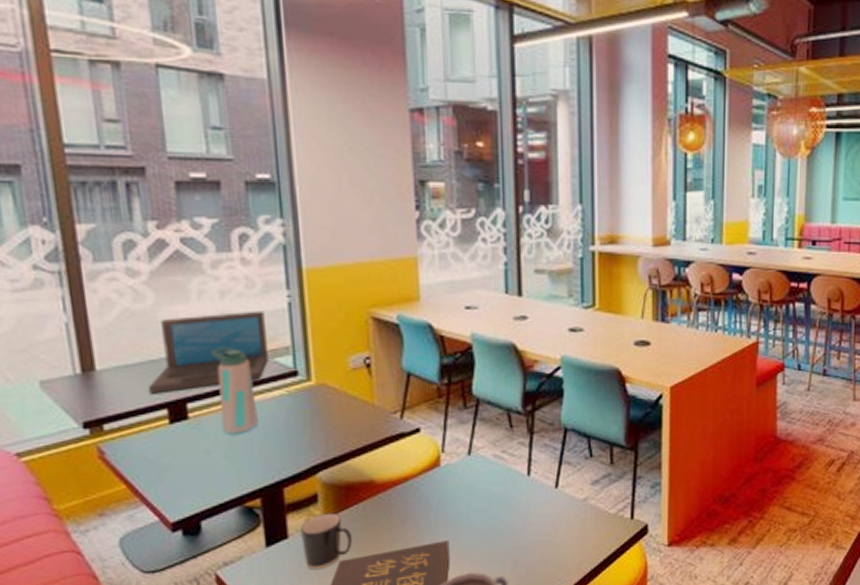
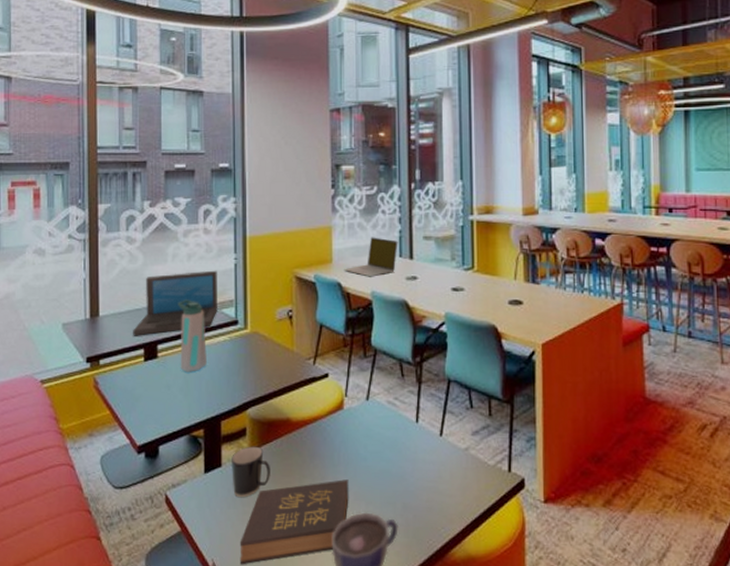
laptop: none [435,270,504,317] -> present [344,237,398,277]

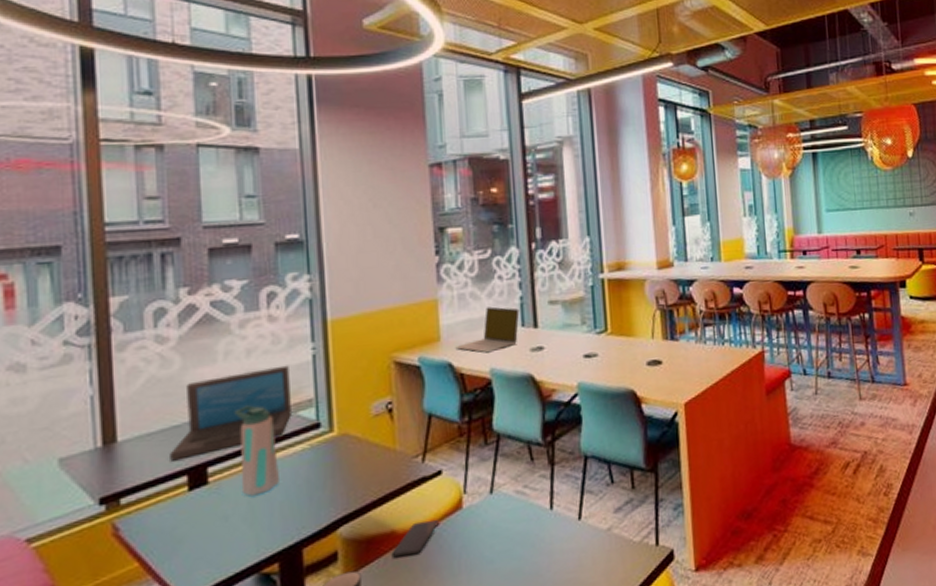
phone: none [286,414,324,442] -> present [391,520,439,558]

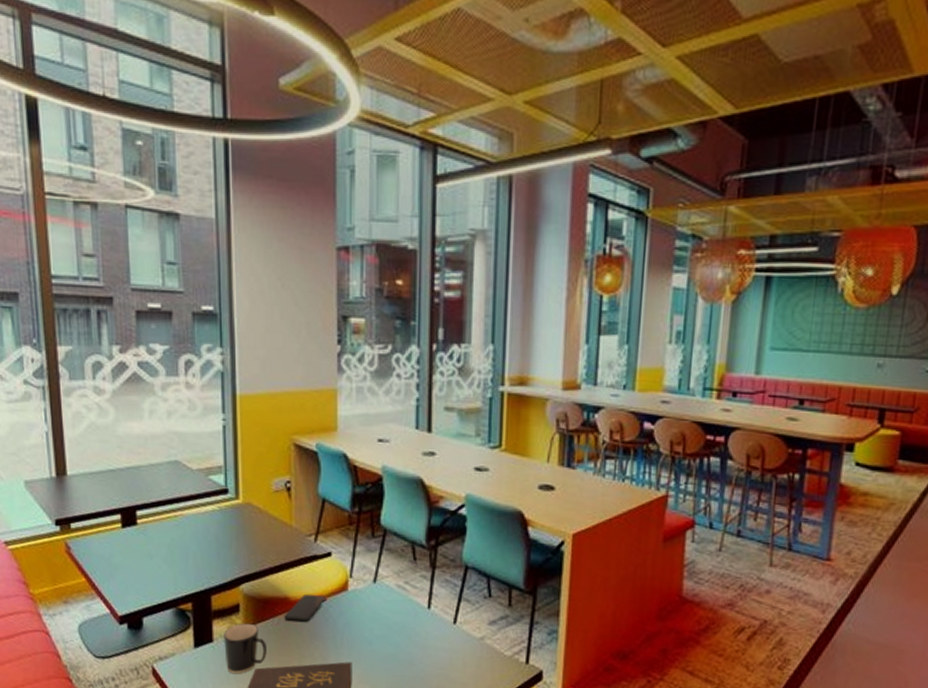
laptop: present [170,365,291,461] -> none [107,431,204,500]
water bottle: present [234,405,279,497] -> none [157,462,193,543]
laptop: present [455,306,520,353] -> none [351,404,415,450]

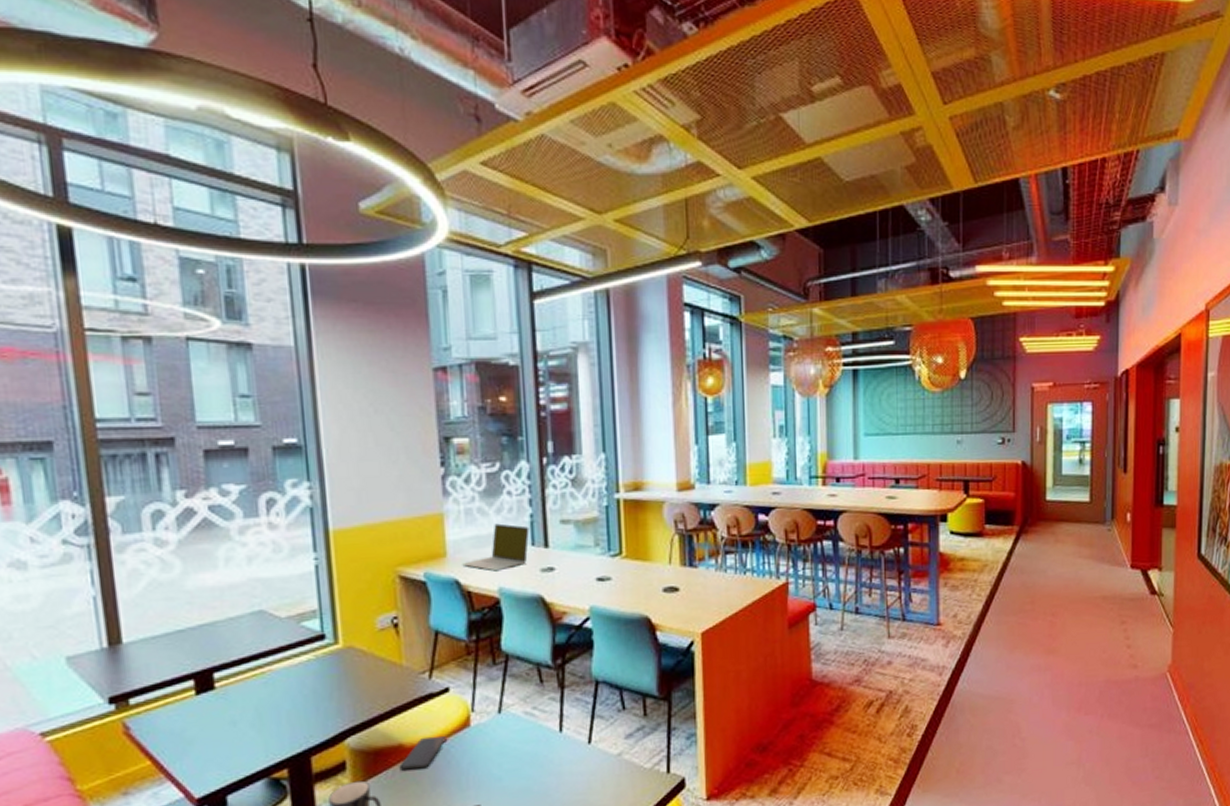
laptop: none [351,404,415,450] -> present [462,523,530,572]

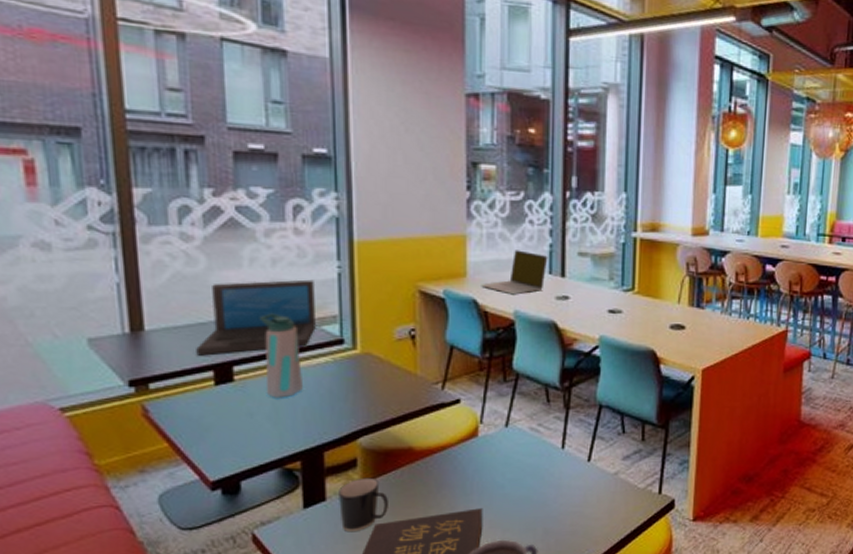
laptop: none [175,574,296,665] -> present [196,279,316,356]
water bottle: none [237,613,286,703] -> present [259,313,303,398]
phone: present [399,736,446,771] -> none [408,442,454,471]

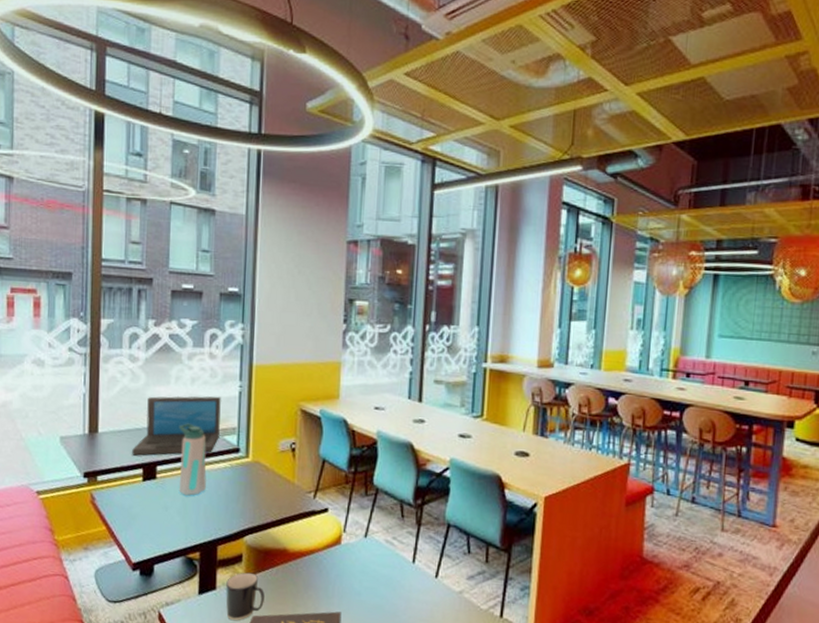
laptop: present [481,250,548,295] -> none [351,376,408,417]

